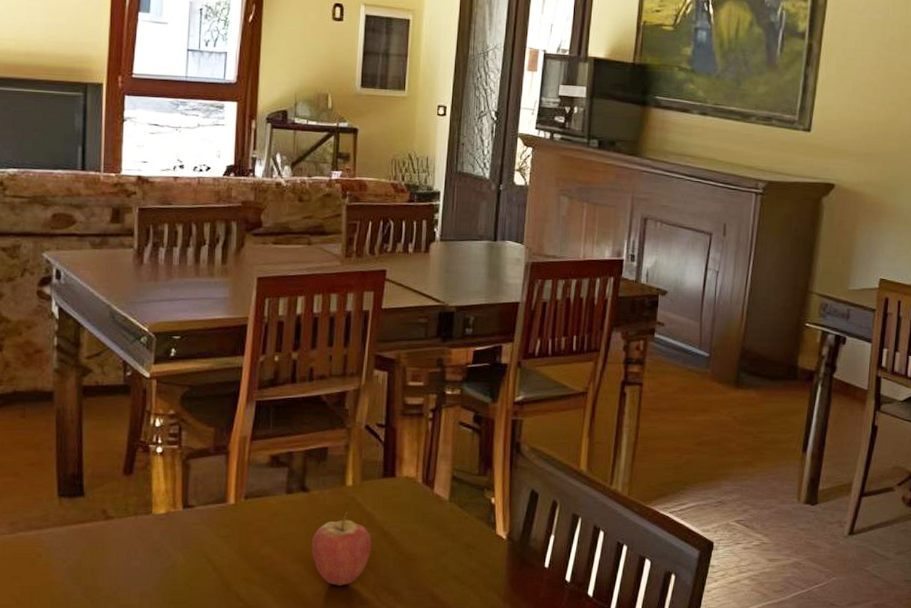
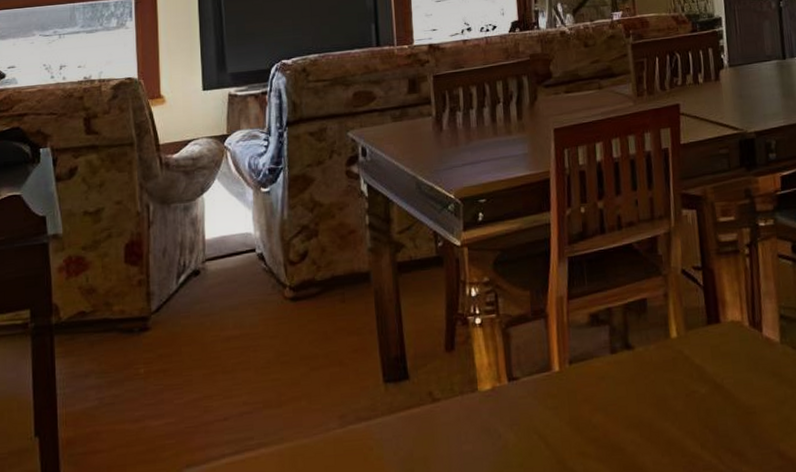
fruit: present [311,509,372,586] -> none [643,364,707,452]

